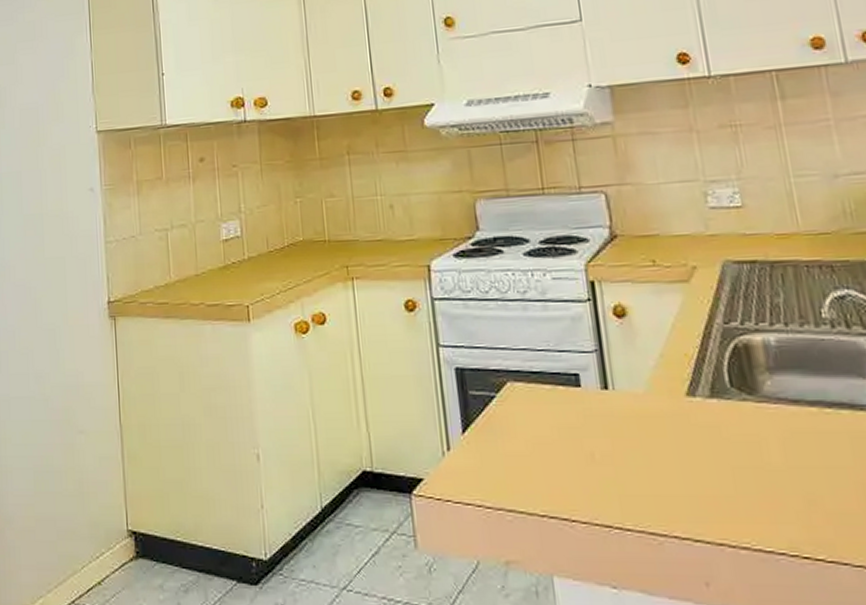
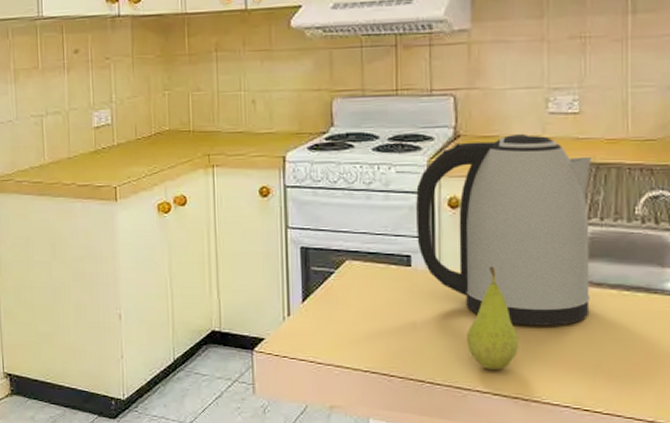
kettle: none [576,231,791,453] -> present [416,133,591,326]
fruit: none [653,383,716,511] -> present [467,266,519,371]

